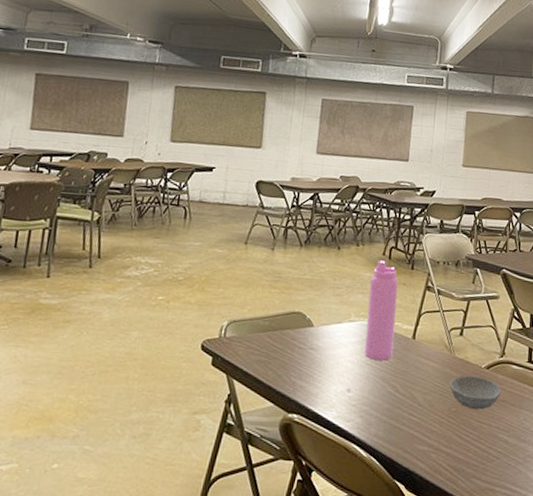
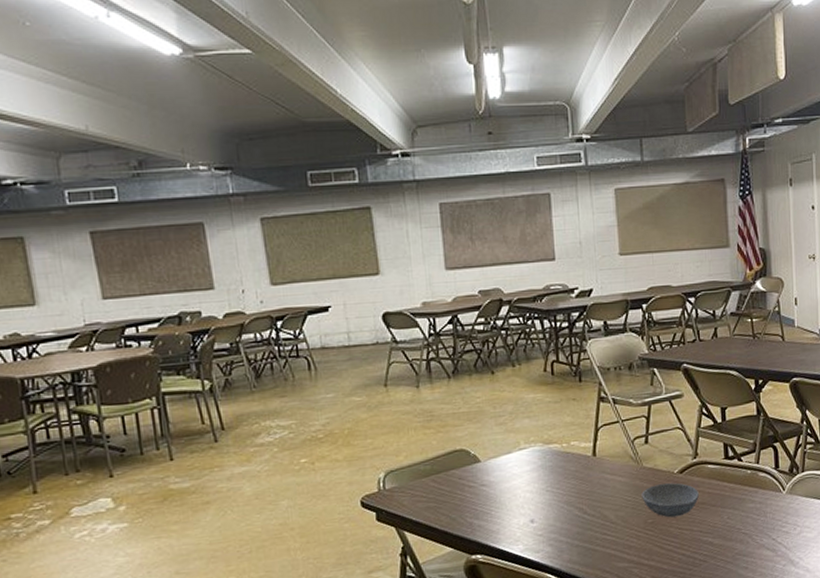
water bottle: present [364,260,399,361] -> none [535,377,573,485]

